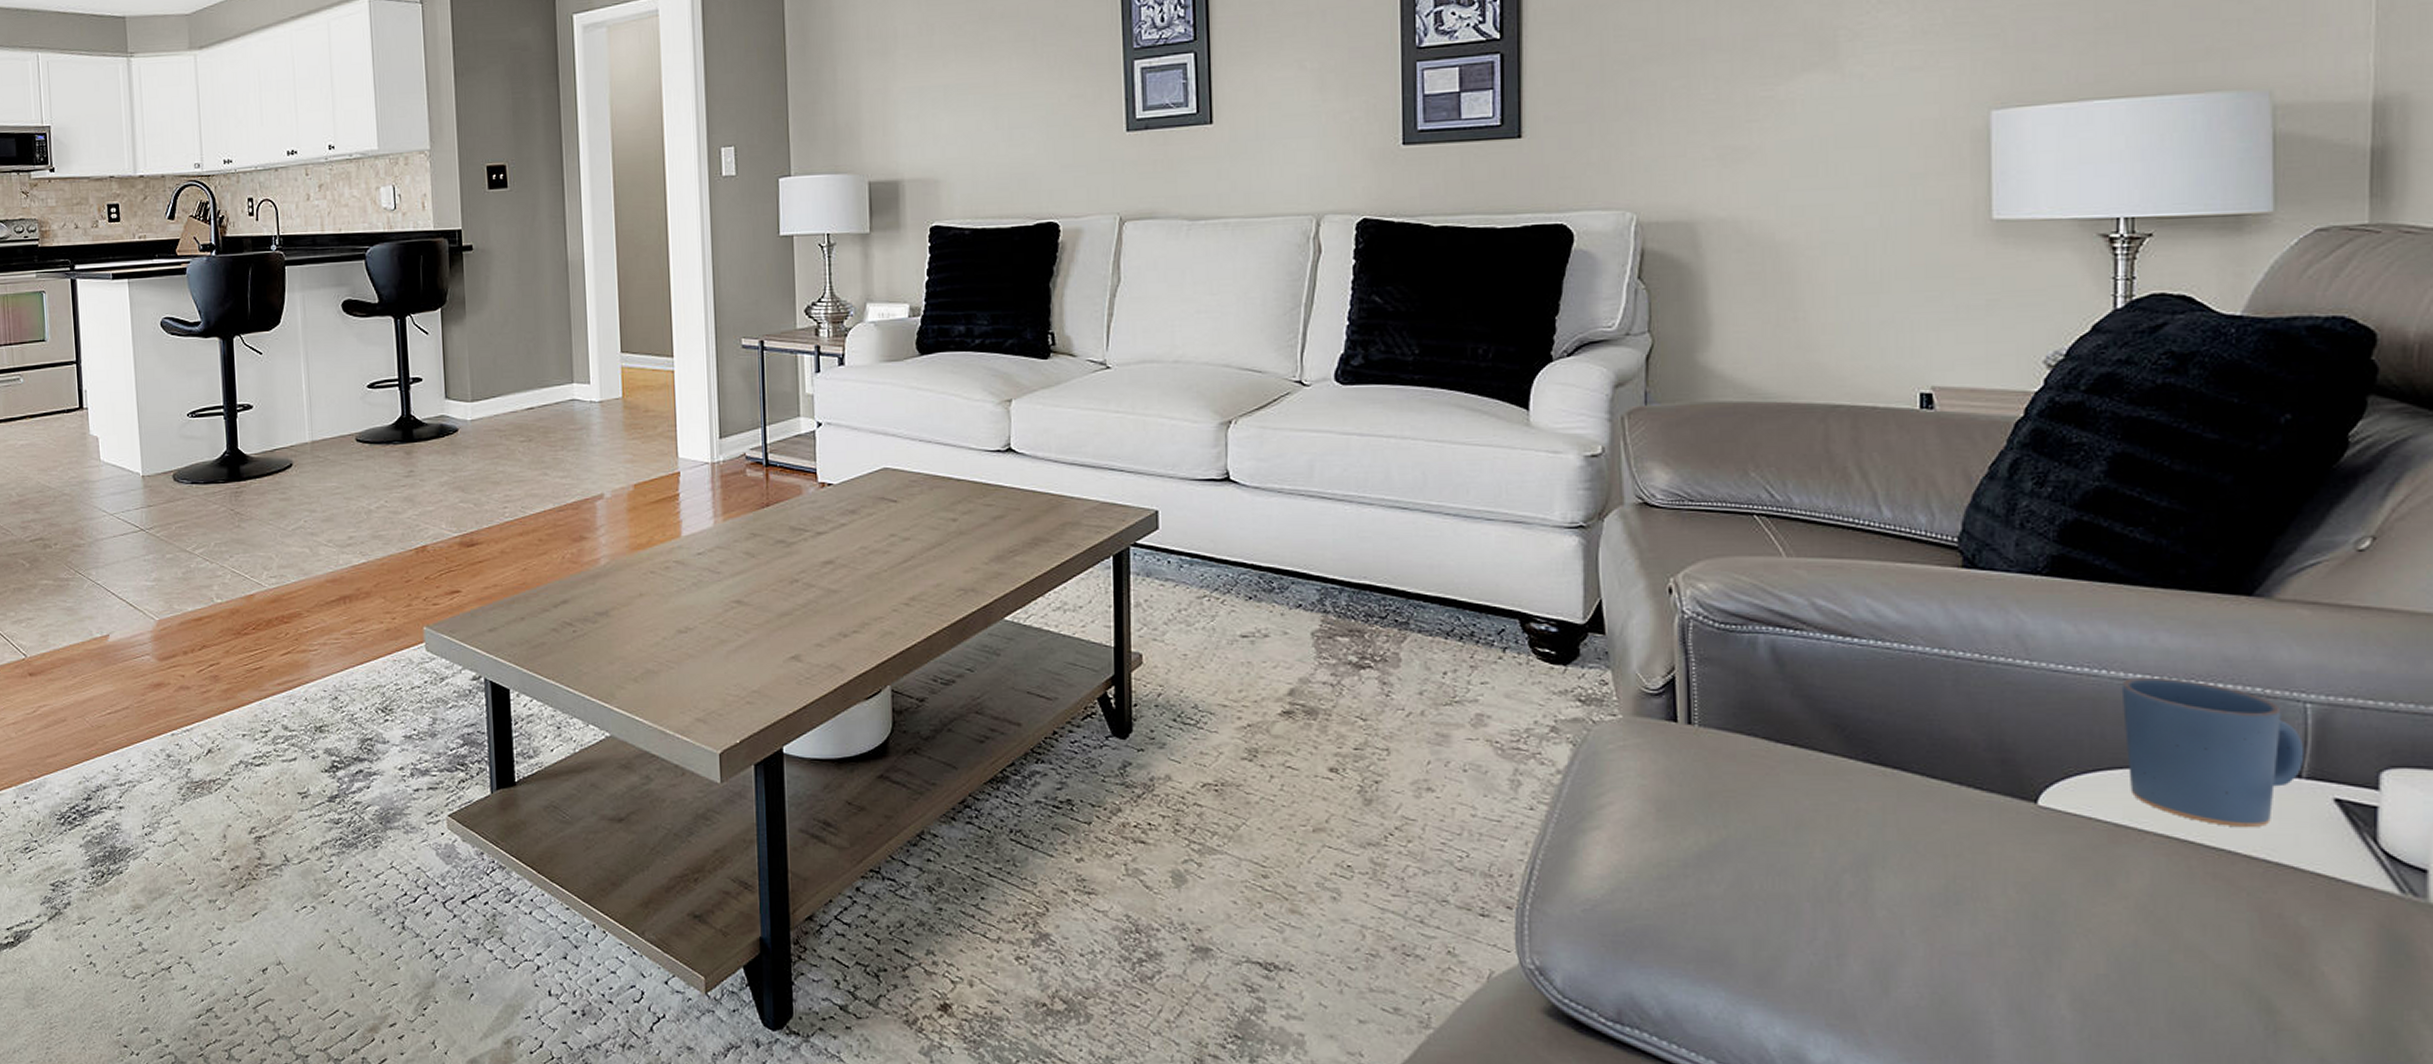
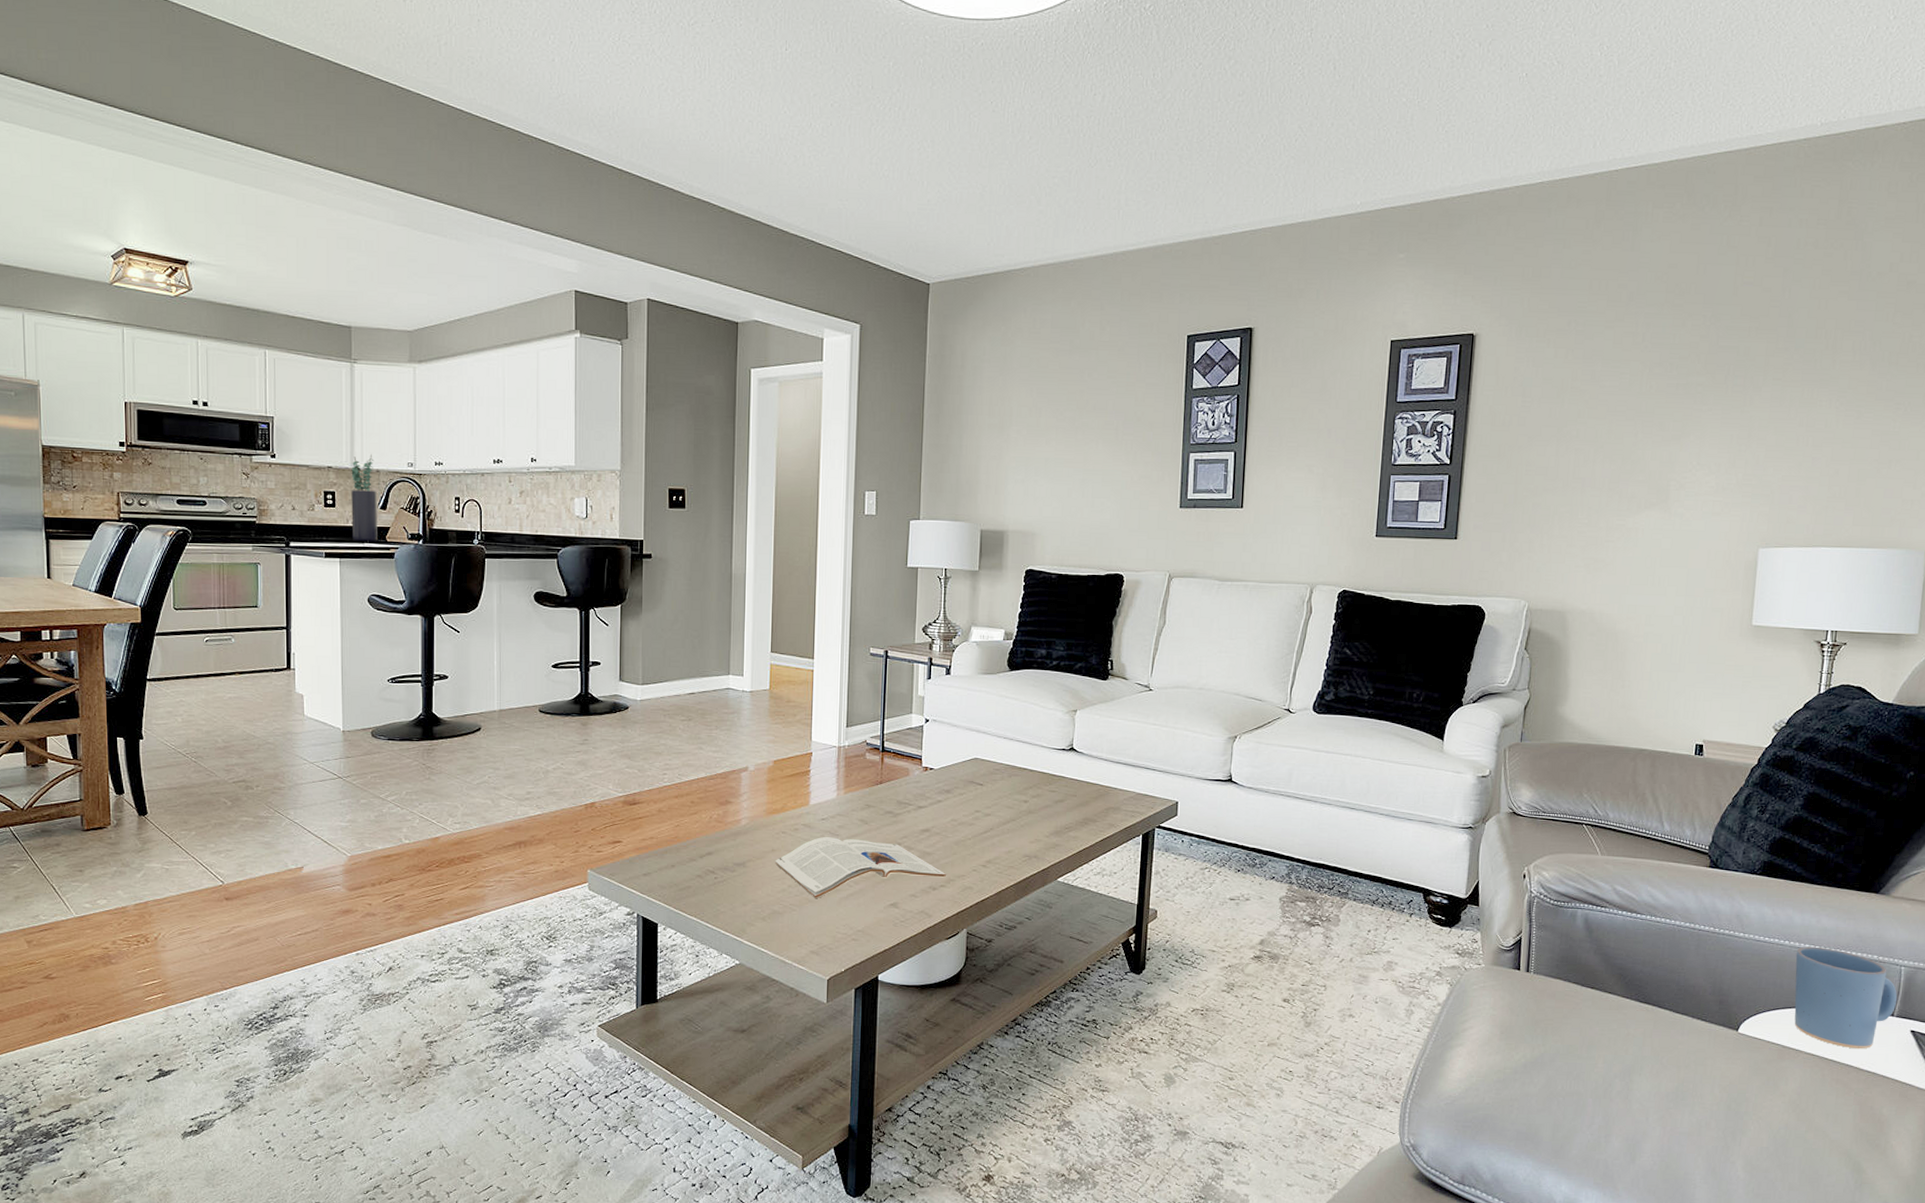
vase: none [134,158,167,259] -> present [351,455,377,542]
magazine: none [644,574,859,654] -> present [775,836,946,899]

